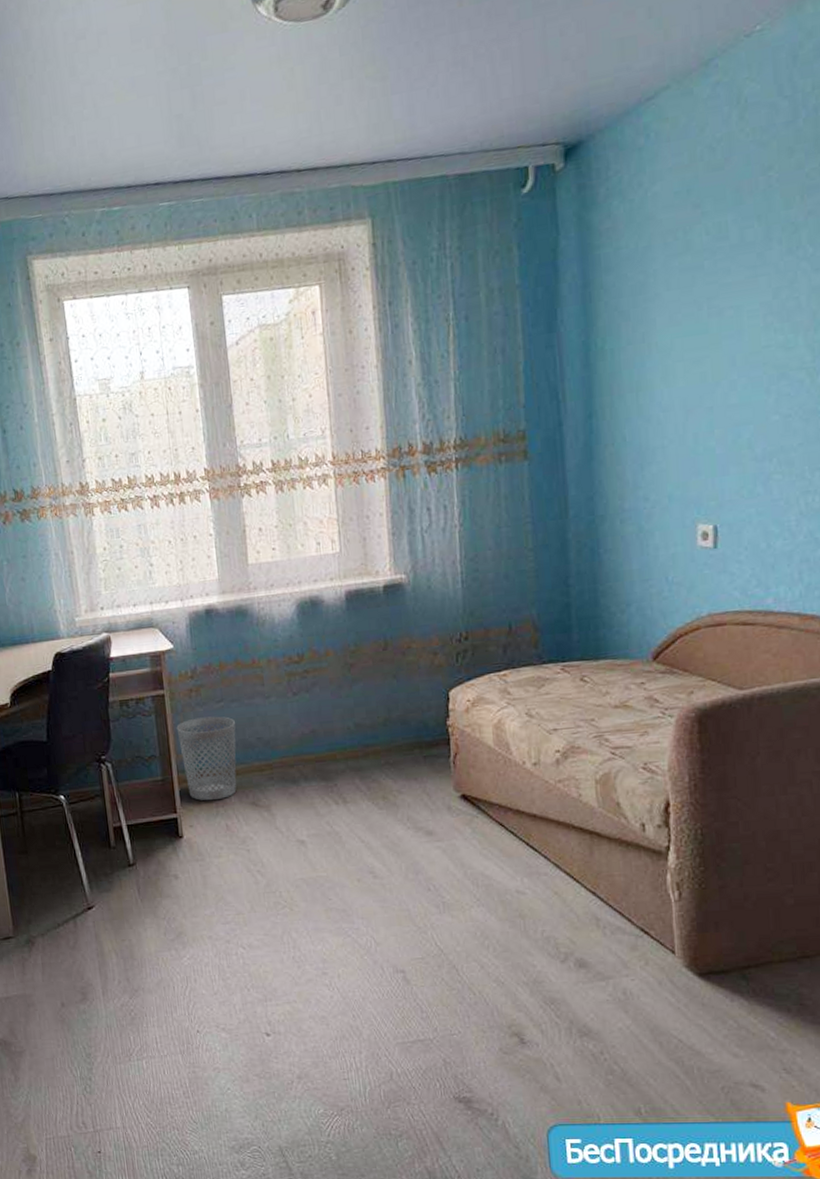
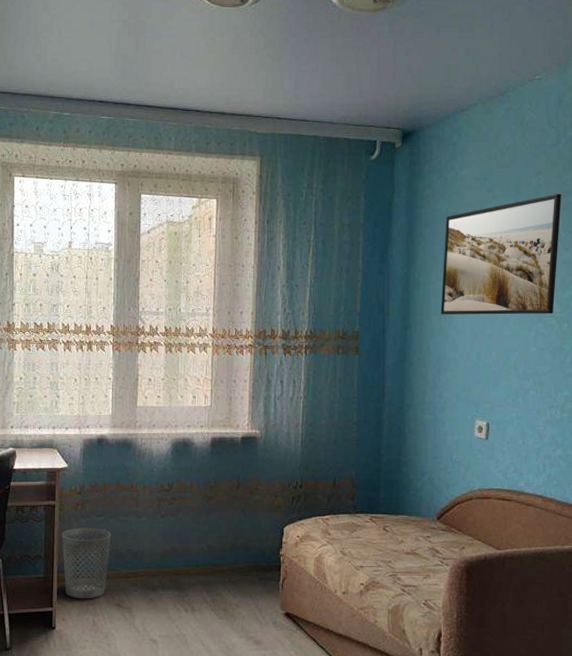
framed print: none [635,192,806,391] -> present [440,193,562,315]

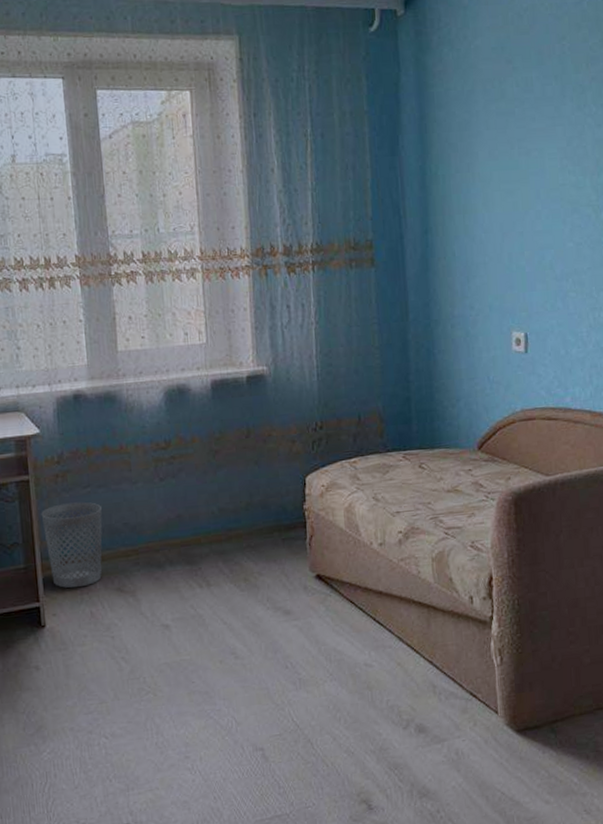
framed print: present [440,193,562,315] -> none [461,61,590,213]

